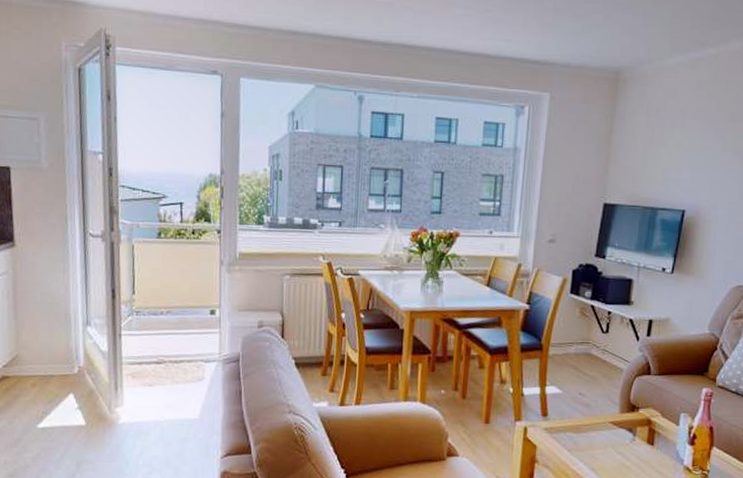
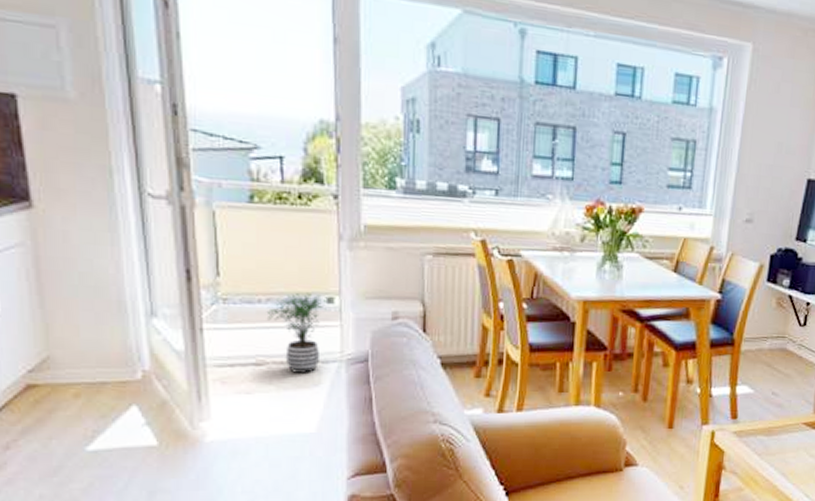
potted plant: none [166,306,211,370] -> present [266,293,328,373]

